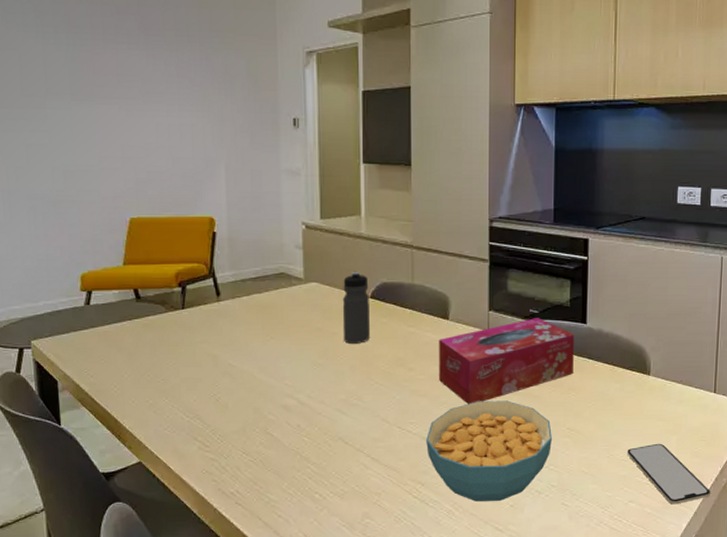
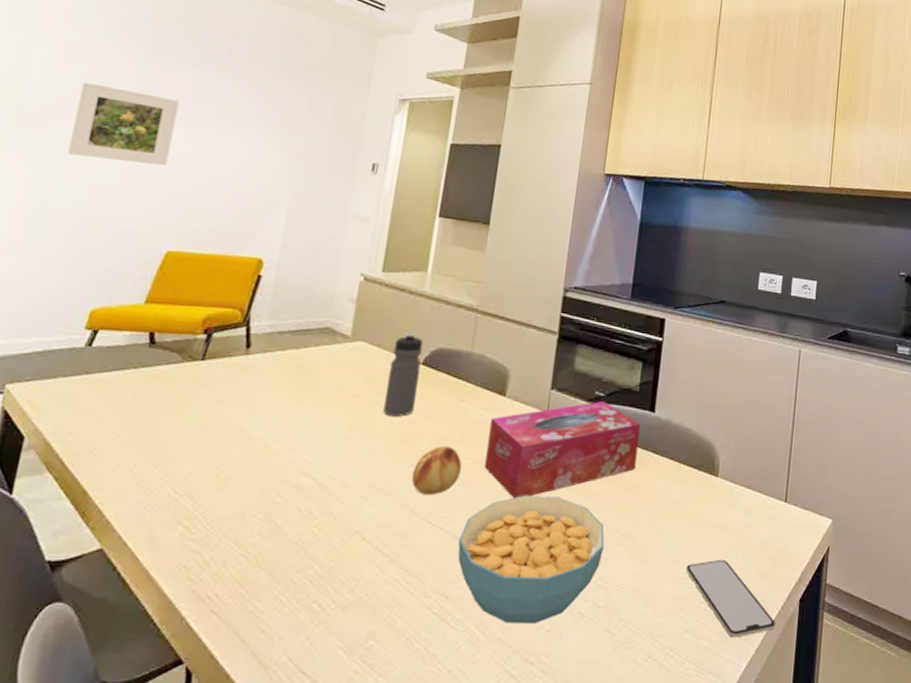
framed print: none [18,70,110,141] -> present [67,82,179,166]
fruit: none [378,365,419,406] -> present [412,445,462,496]

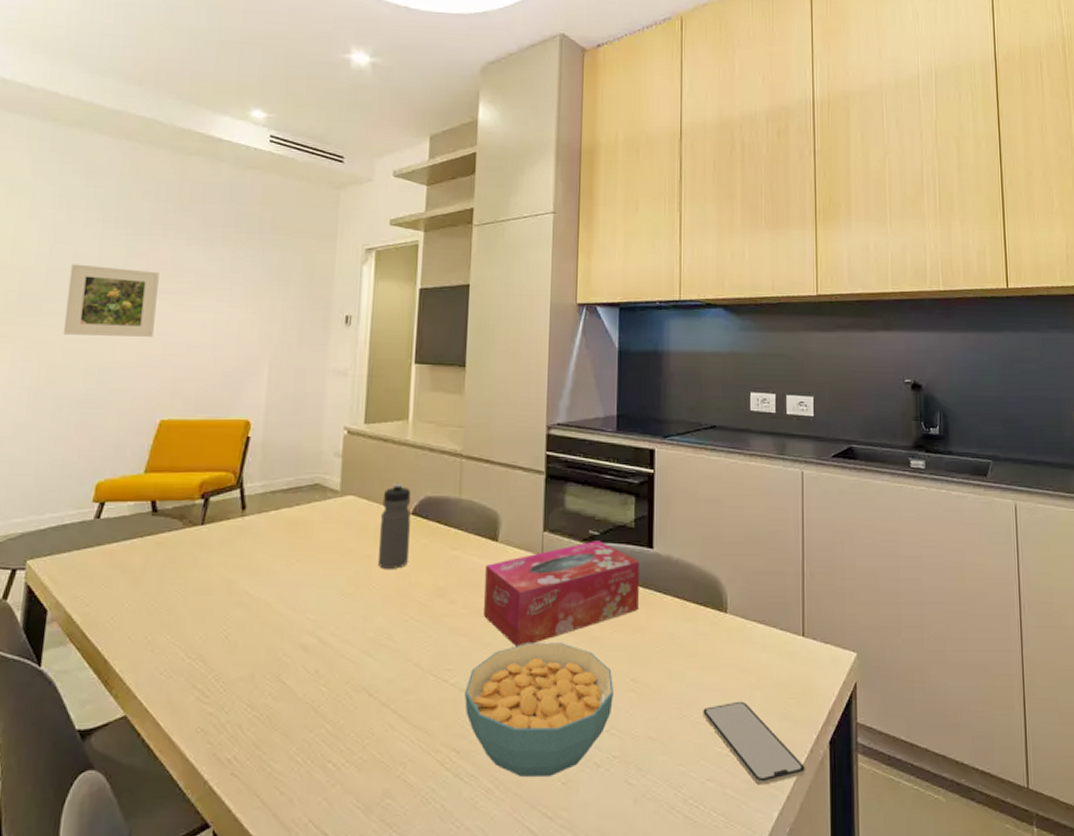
fruit: present [412,445,462,496] -> none [413,596,461,648]

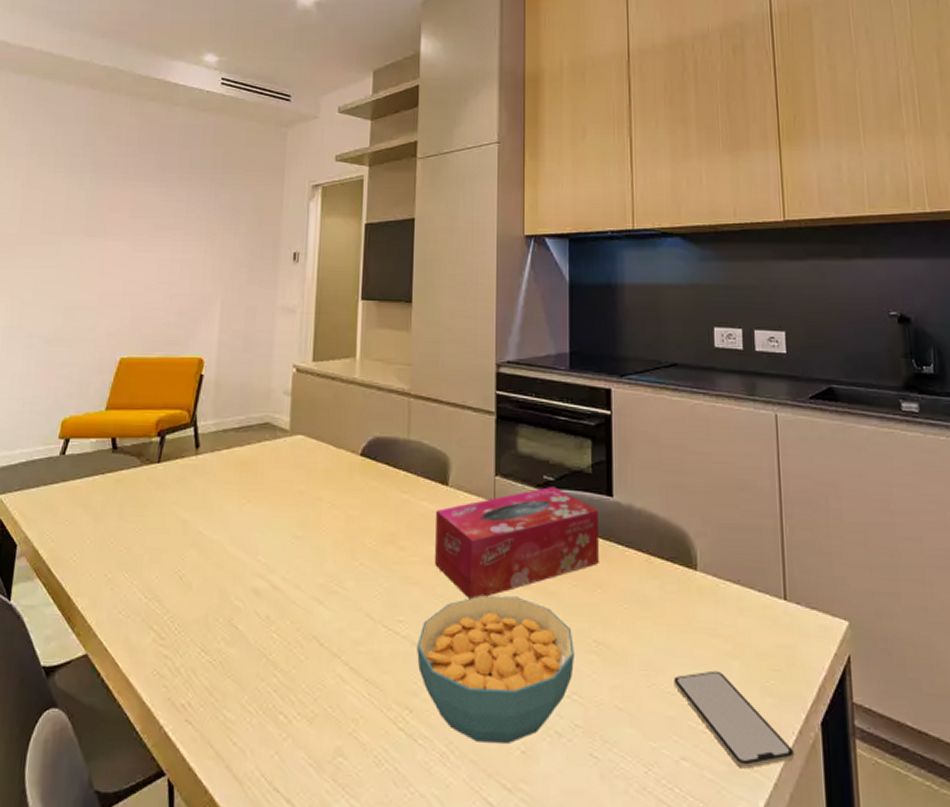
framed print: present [63,264,159,337] -> none [34,208,120,277]
water bottle: present [377,483,411,569] -> none [327,422,360,512]

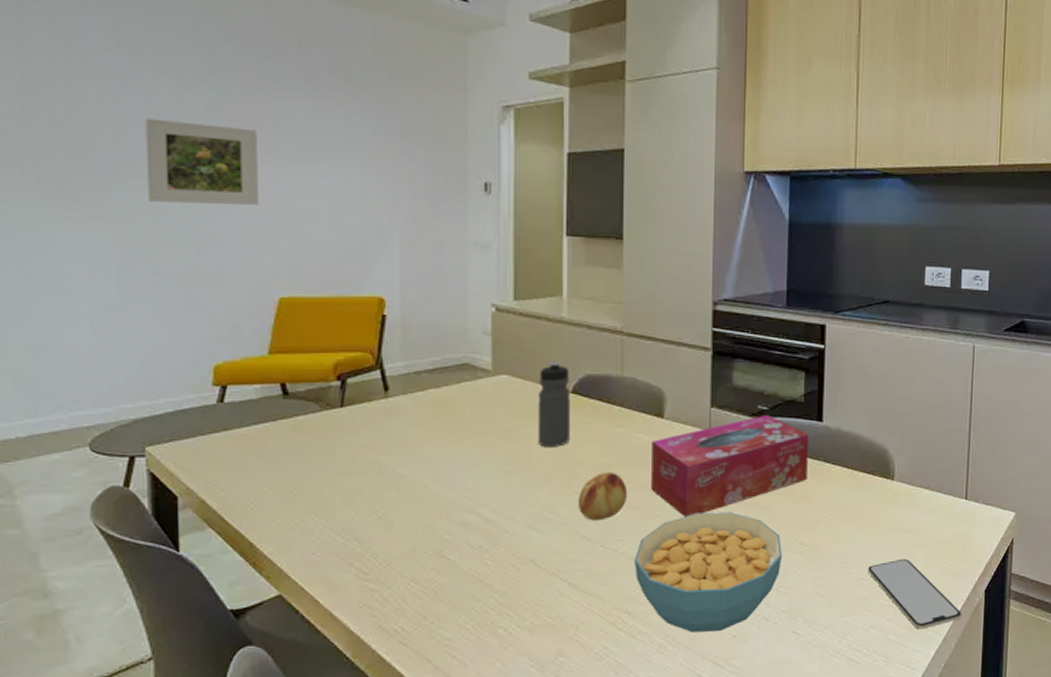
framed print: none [34,208,120,277] -> present [145,118,258,205]
water bottle: none [327,422,360,512] -> present [537,361,570,447]
fruit: none [363,542,412,597] -> present [579,471,628,521]

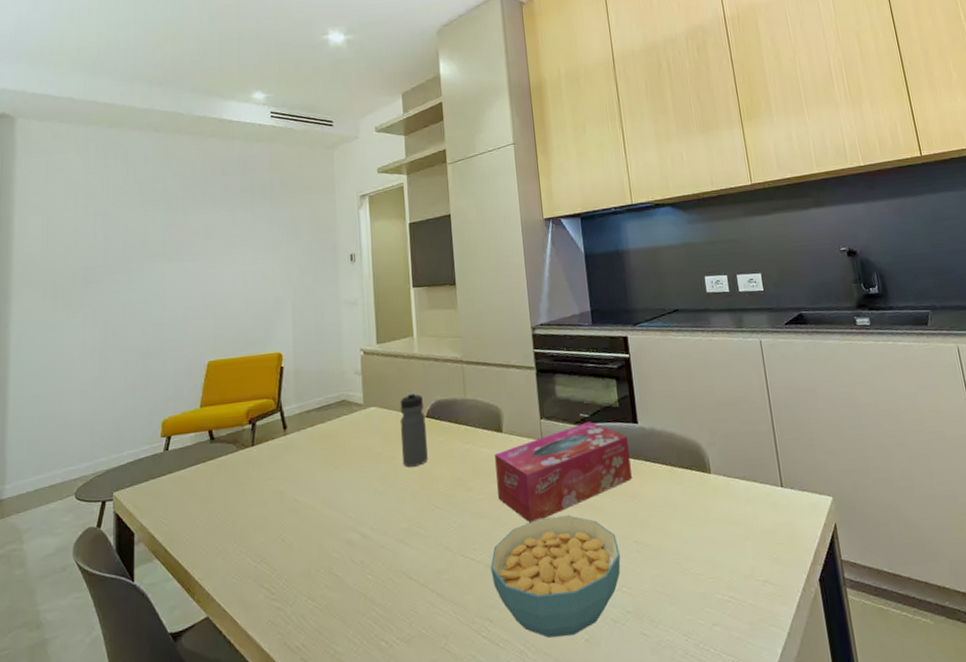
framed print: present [145,118,258,205] -> none [121,237,194,299]
fruit: present [579,471,628,521] -> none [439,485,480,532]
smartphone: present [868,558,961,629] -> none [701,551,801,625]

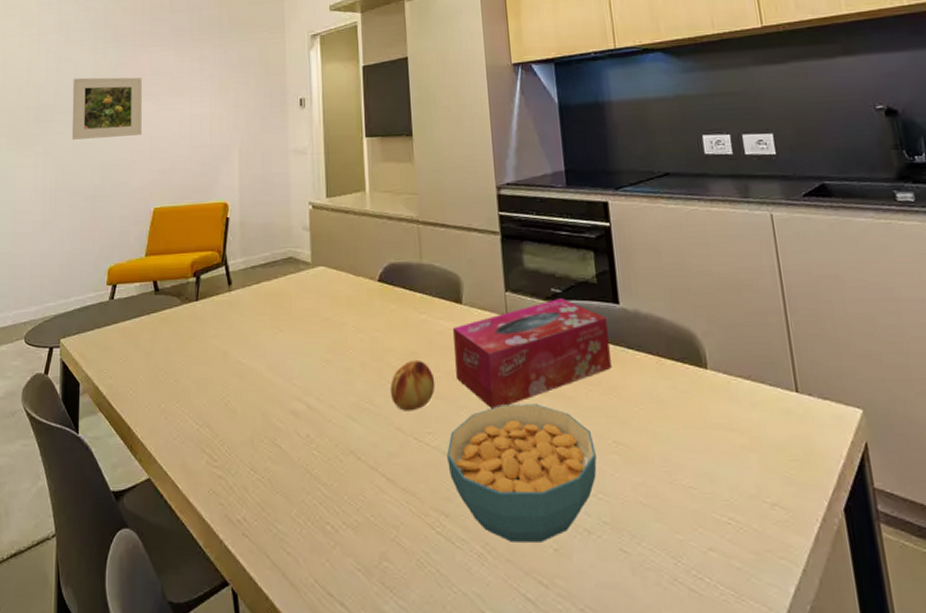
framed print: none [121,237,194,299] -> present [71,77,142,140]
water bottle: present [399,391,428,467] -> none [349,251,379,335]
fruit: none [439,485,480,532] -> present [391,359,436,411]

